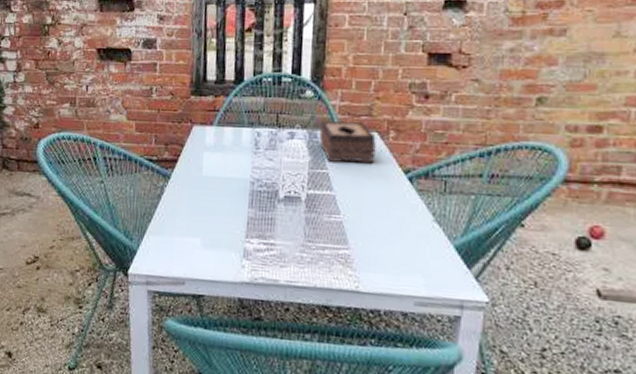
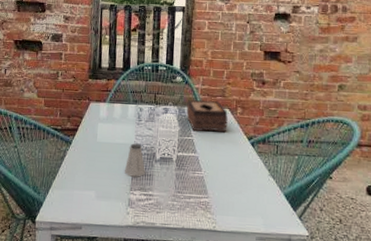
saltshaker: none [237,178,266,221] -> present [124,143,146,177]

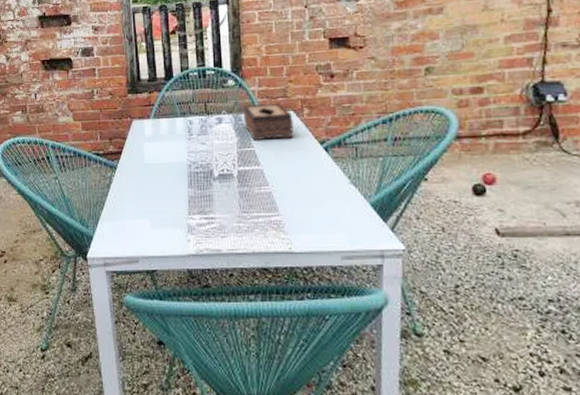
saltshaker: present [124,143,146,177] -> none [179,161,204,199]

